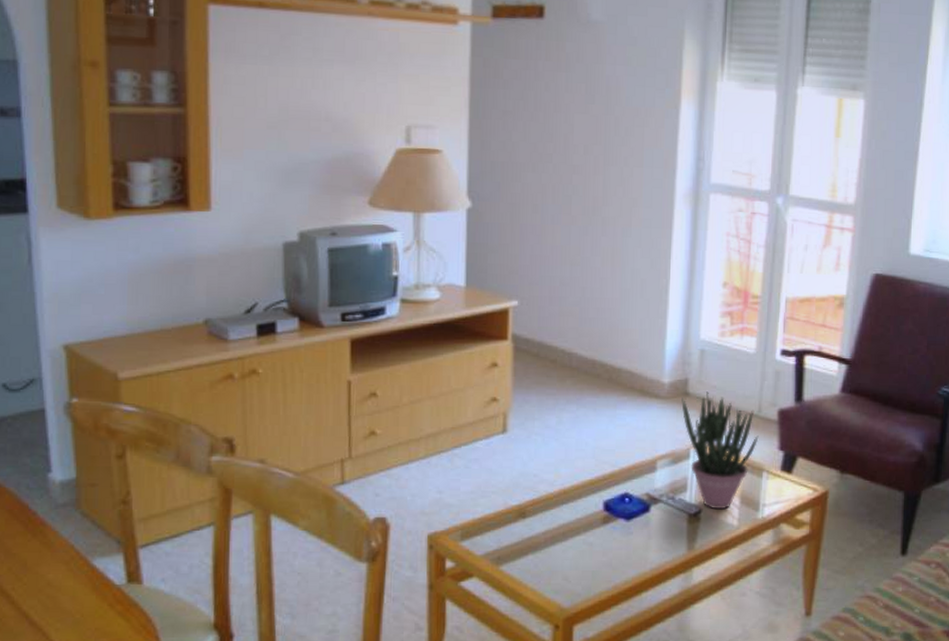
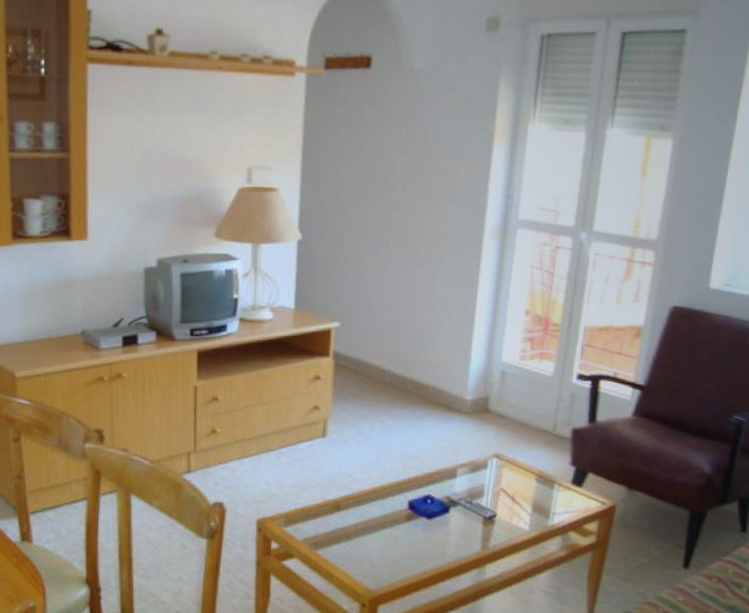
potted plant: present [681,391,759,510] -> none [482,409,552,516]

